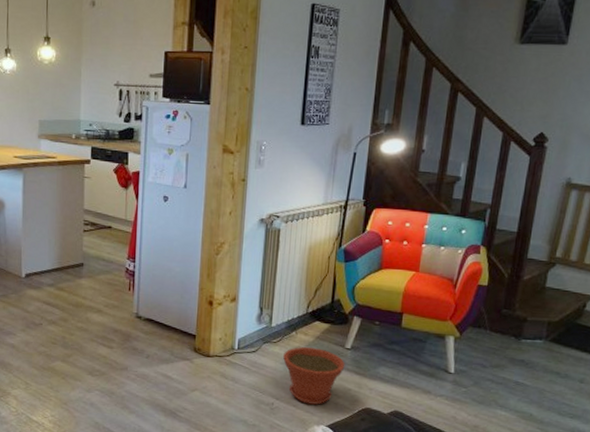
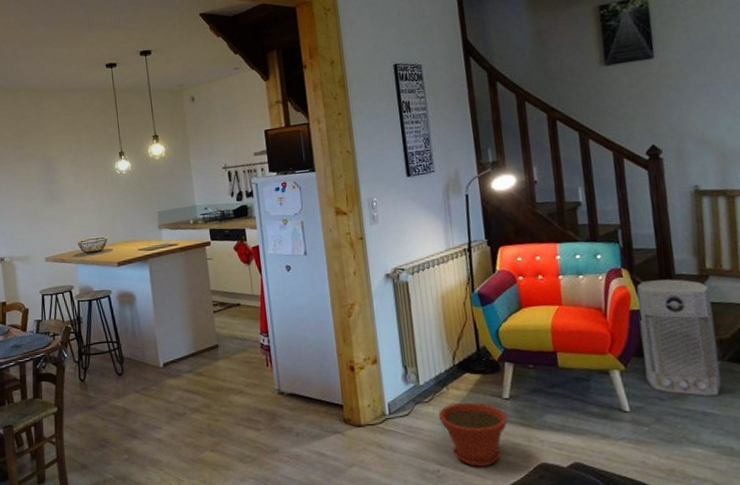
air purifier: none [476,260,553,369] -> present [636,279,722,396]

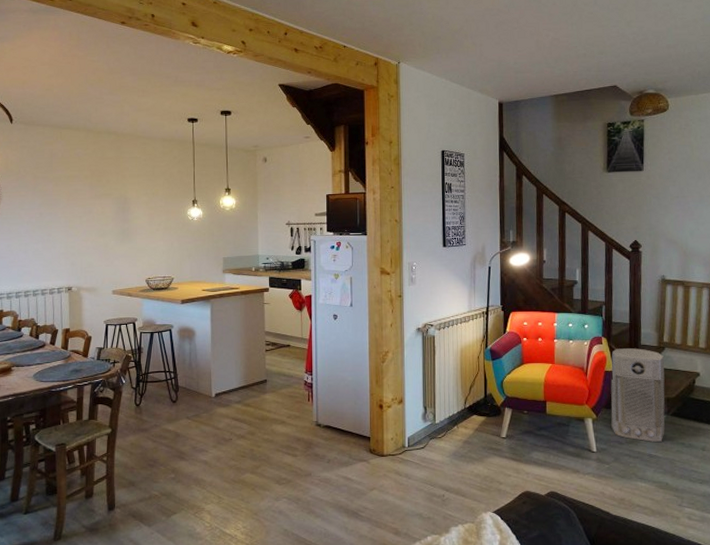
plant pot: present [438,402,508,467] -> none [449,440,503,493]

